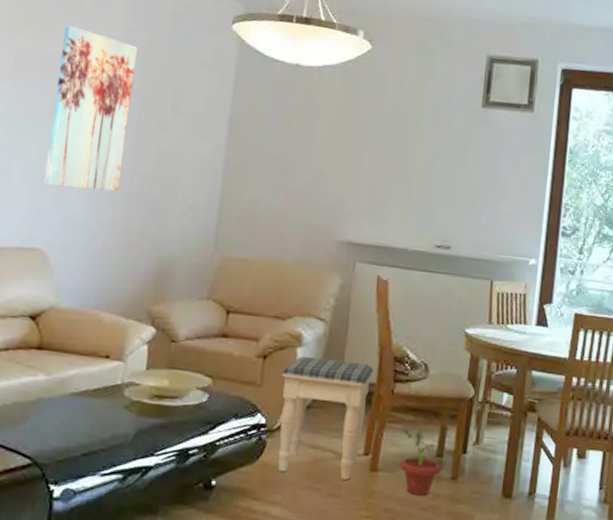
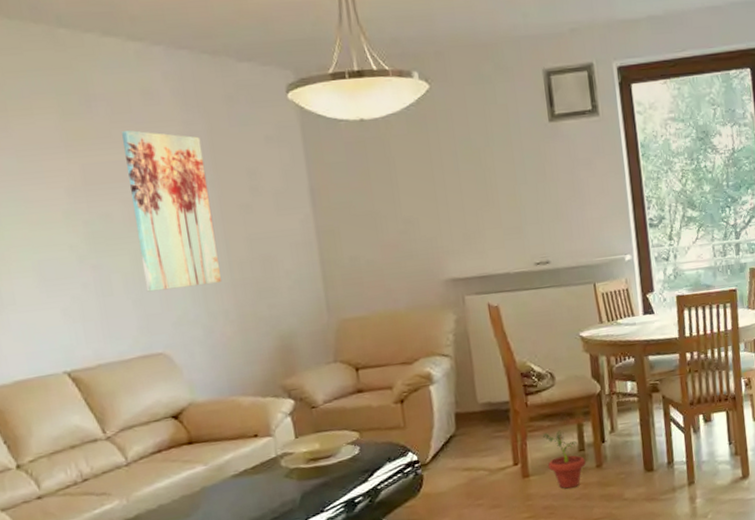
footstool: present [278,356,374,480] -> none [421,385,509,498]

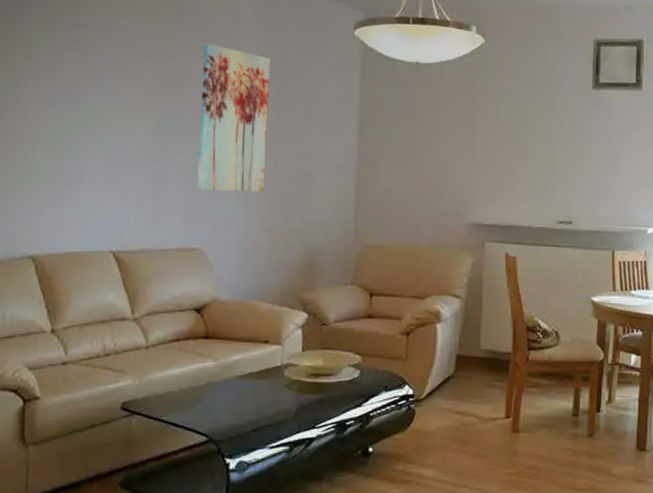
potted plant: present [543,430,586,489] -> none [539,391,577,452]

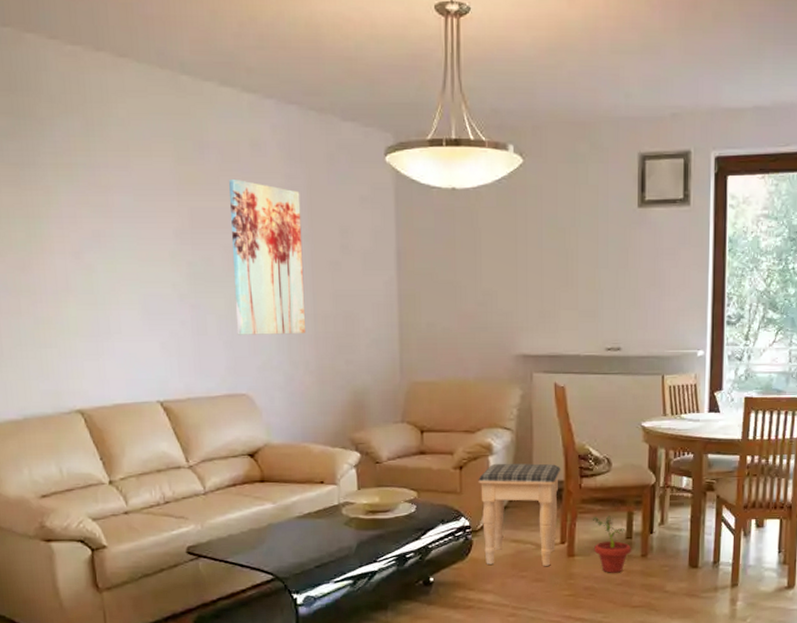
footstool: none [424,331,509,441] -> present [478,463,561,566]
potted plant: none [539,391,577,452] -> present [593,515,631,573]

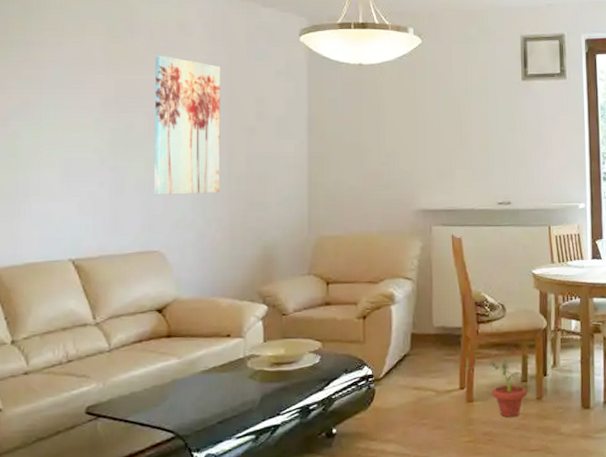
footstool: present [478,463,561,566] -> none [381,311,460,413]

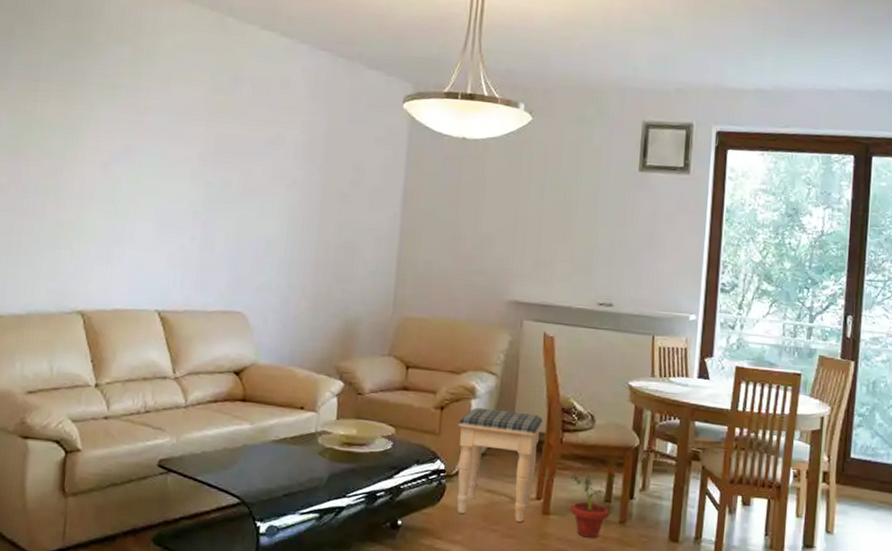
wall art: present [153,54,221,195] -> none [241,110,320,260]
footstool: none [381,311,460,413] -> present [457,407,544,522]

